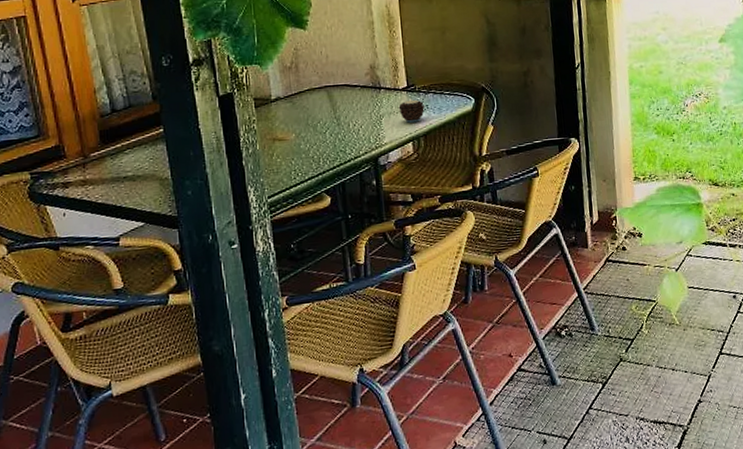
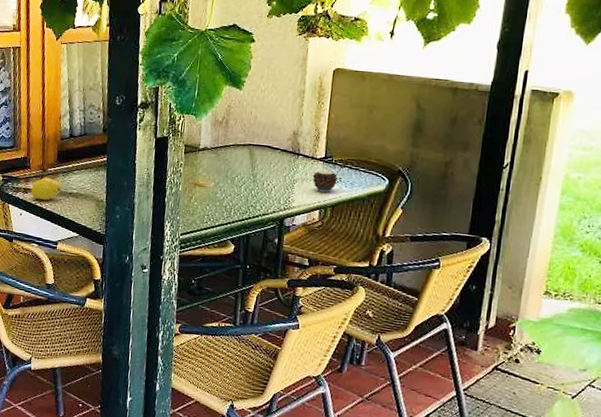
fruit: none [72,164,113,193] -> present [31,177,62,201]

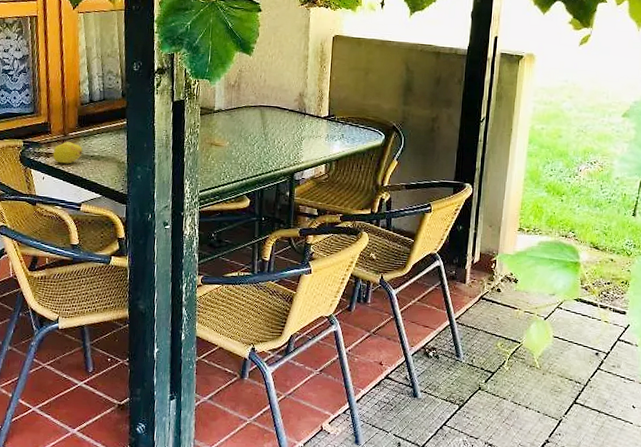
candle: present [312,169,338,193] -> none [318,127,340,148]

